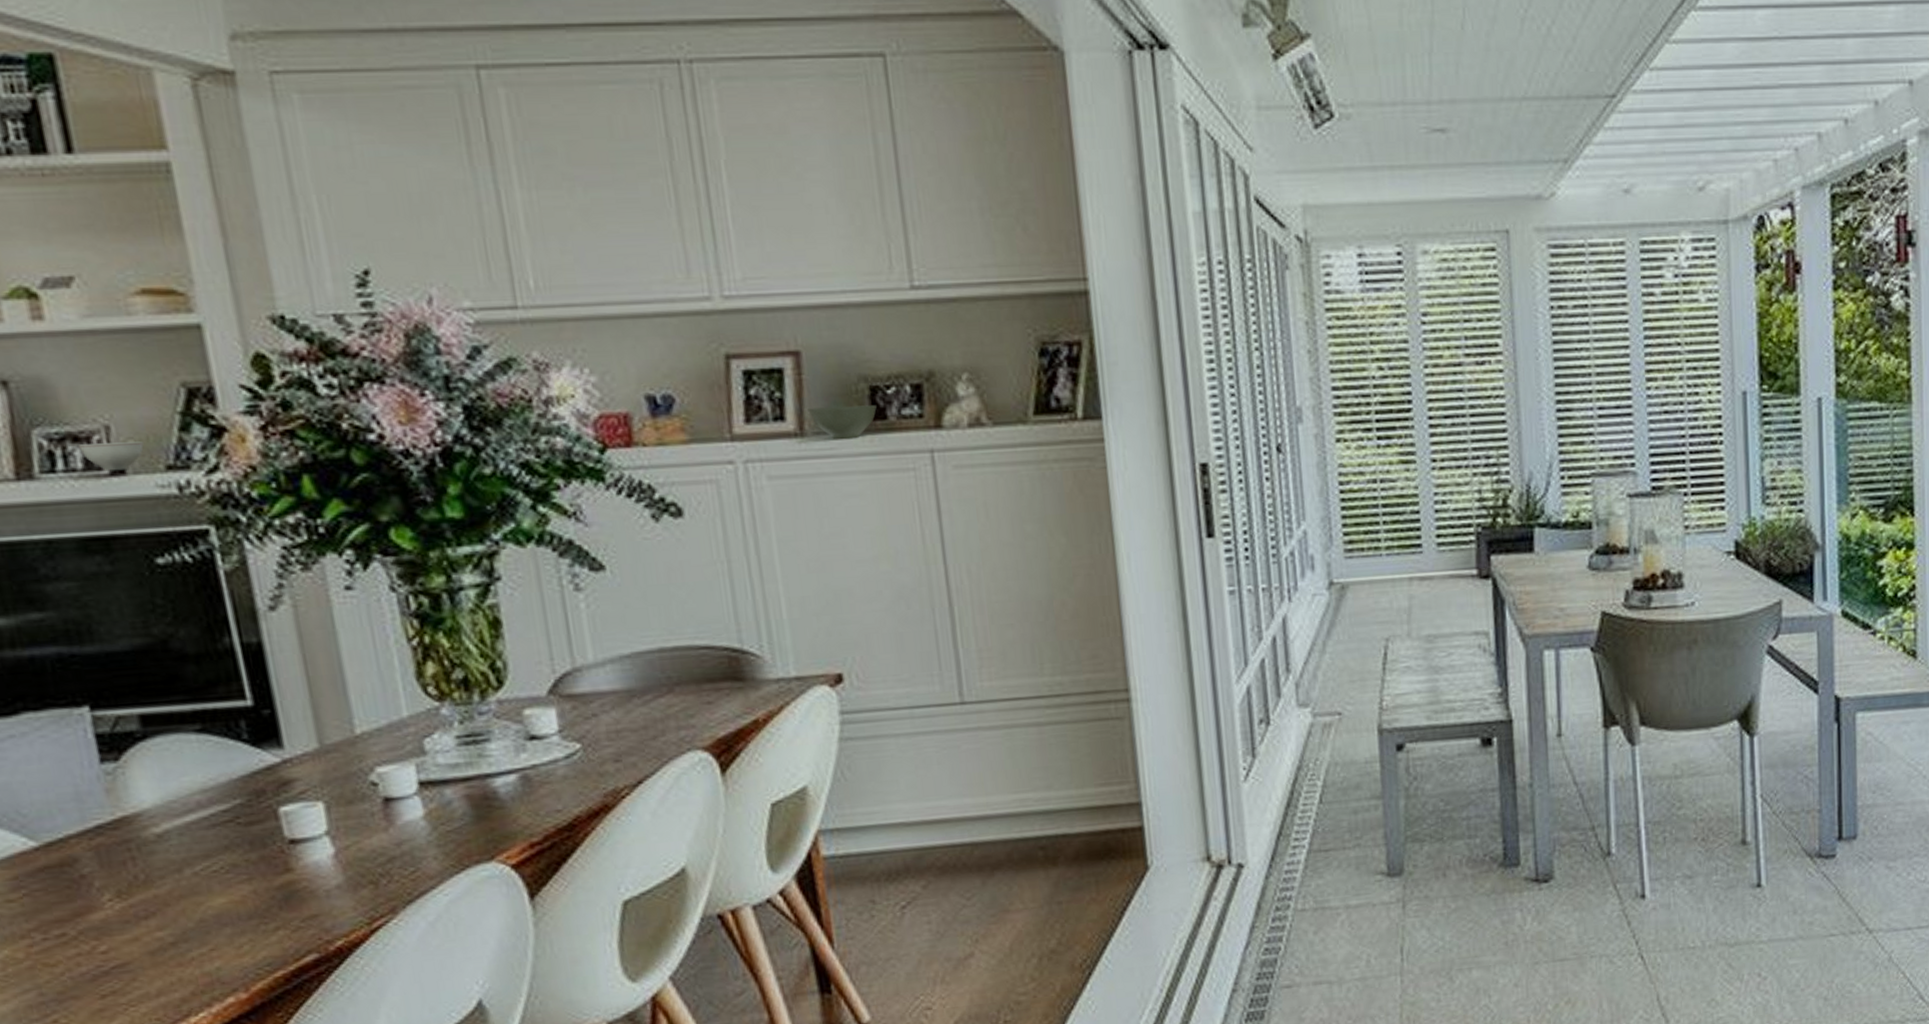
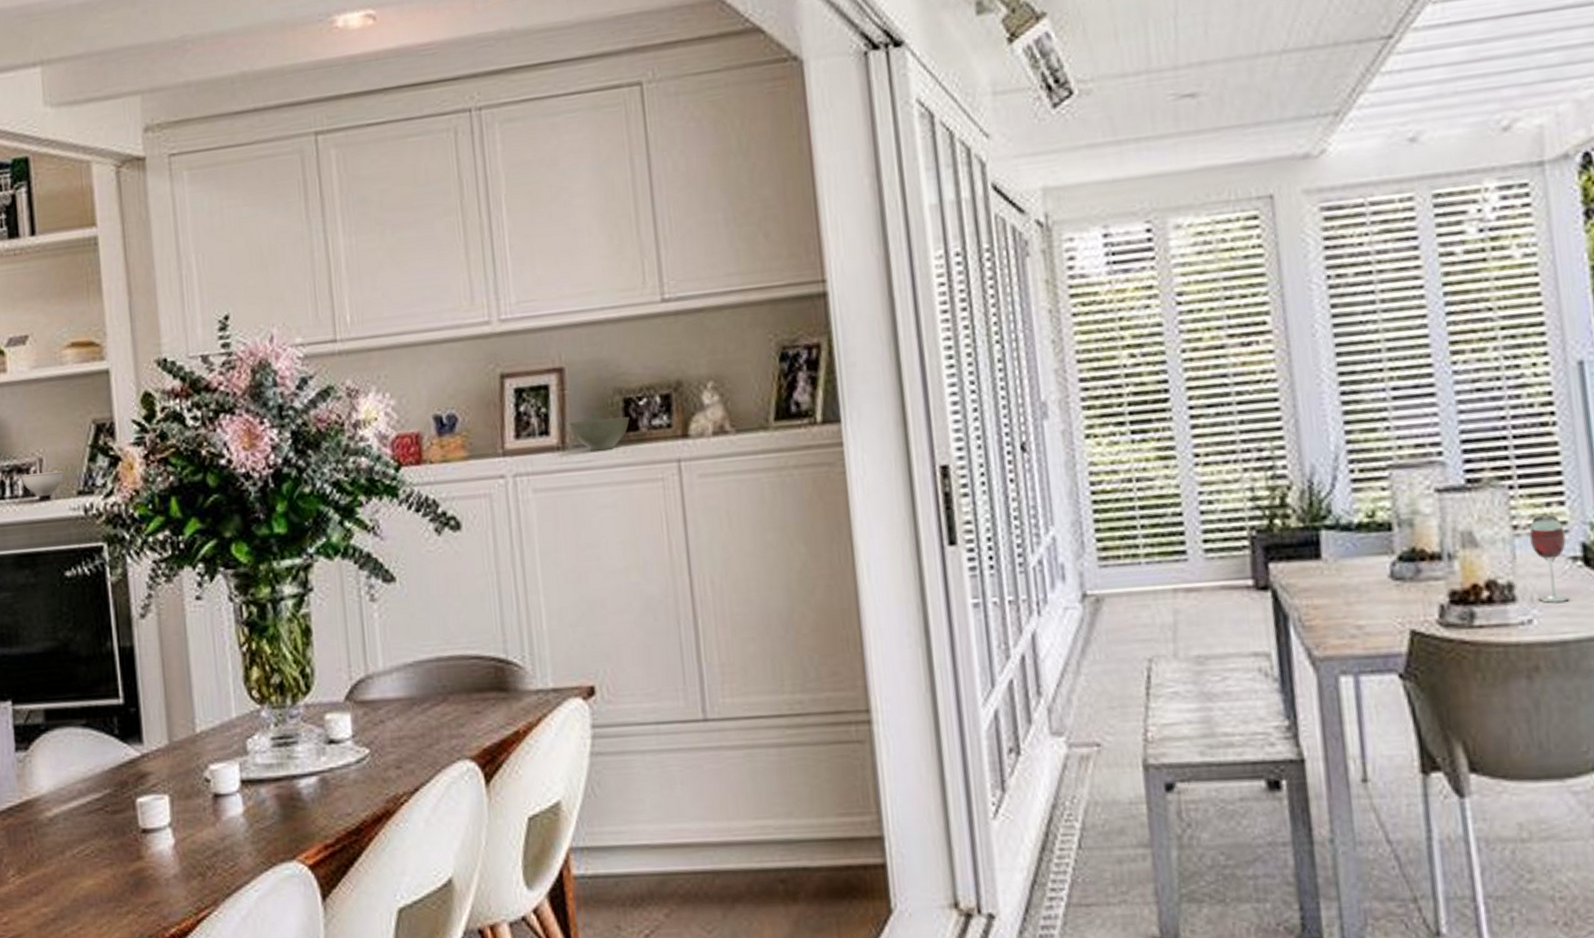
wineglass: none [1697,517,1724,589] -> present [1529,514,1570,603]

